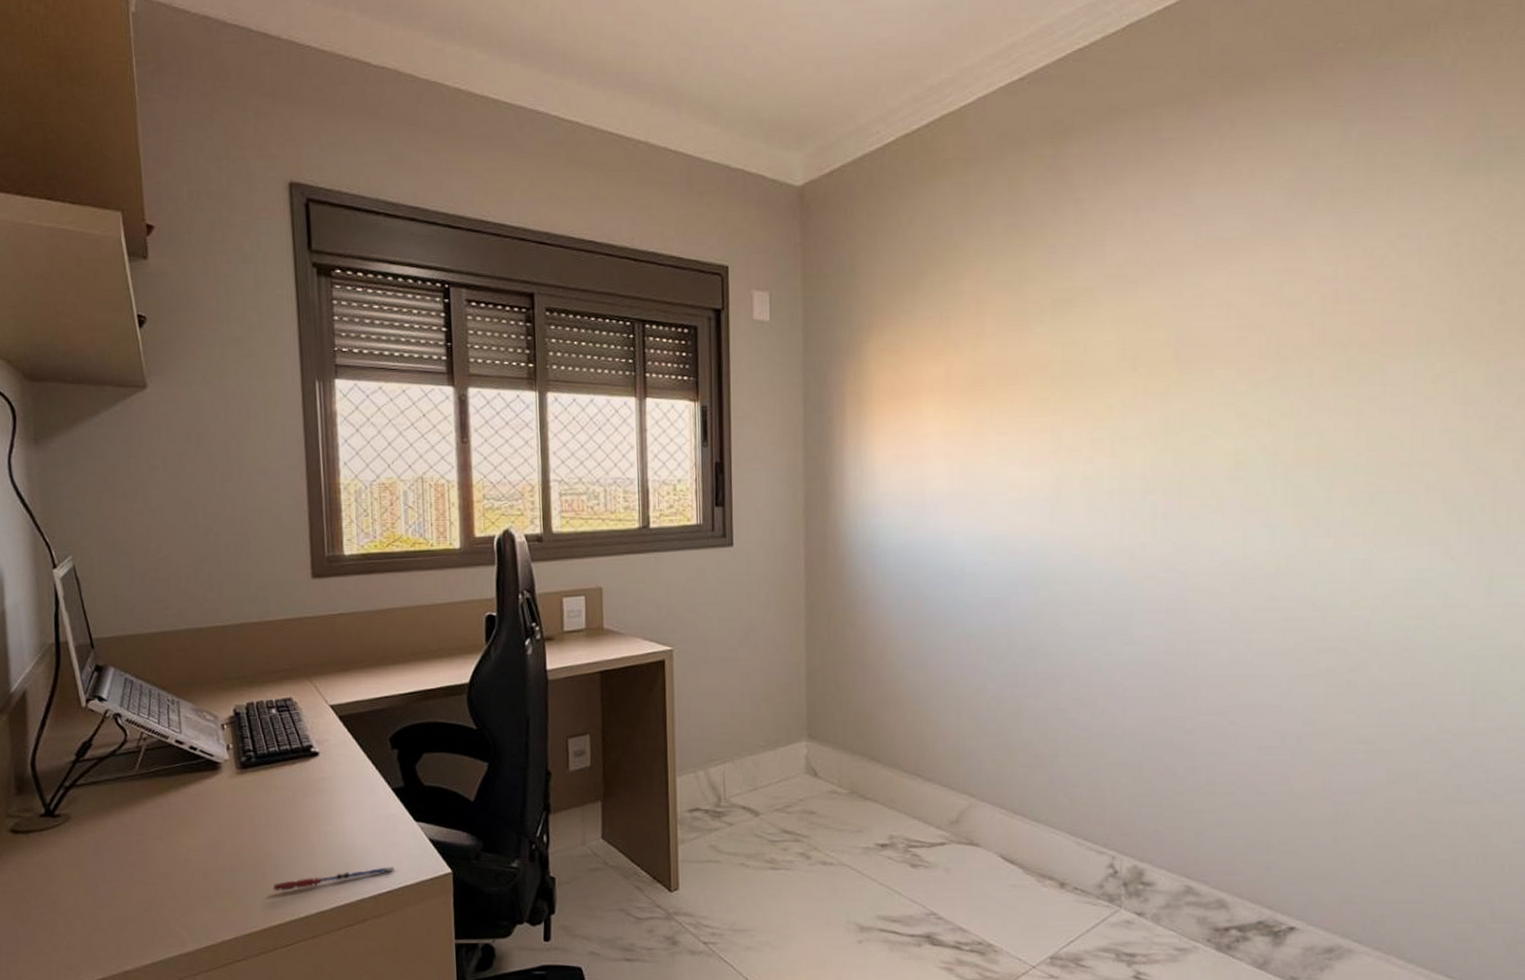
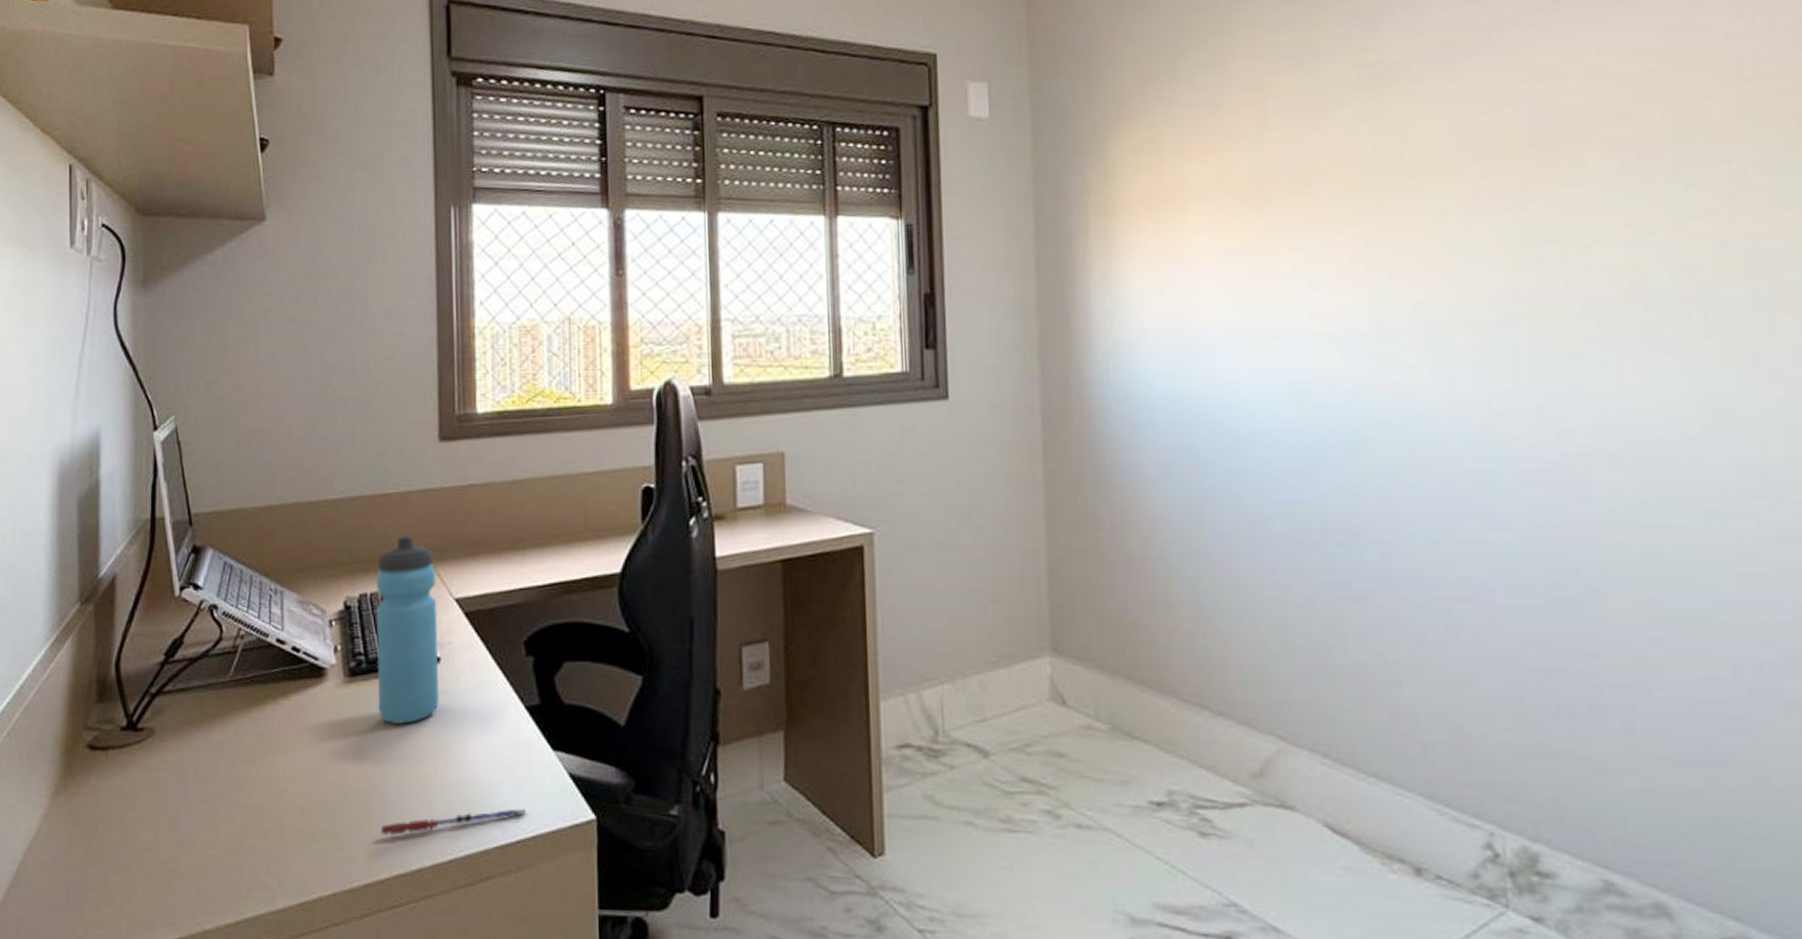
water bottle: none [260,655,320,805] -> present [375,536,440,724]

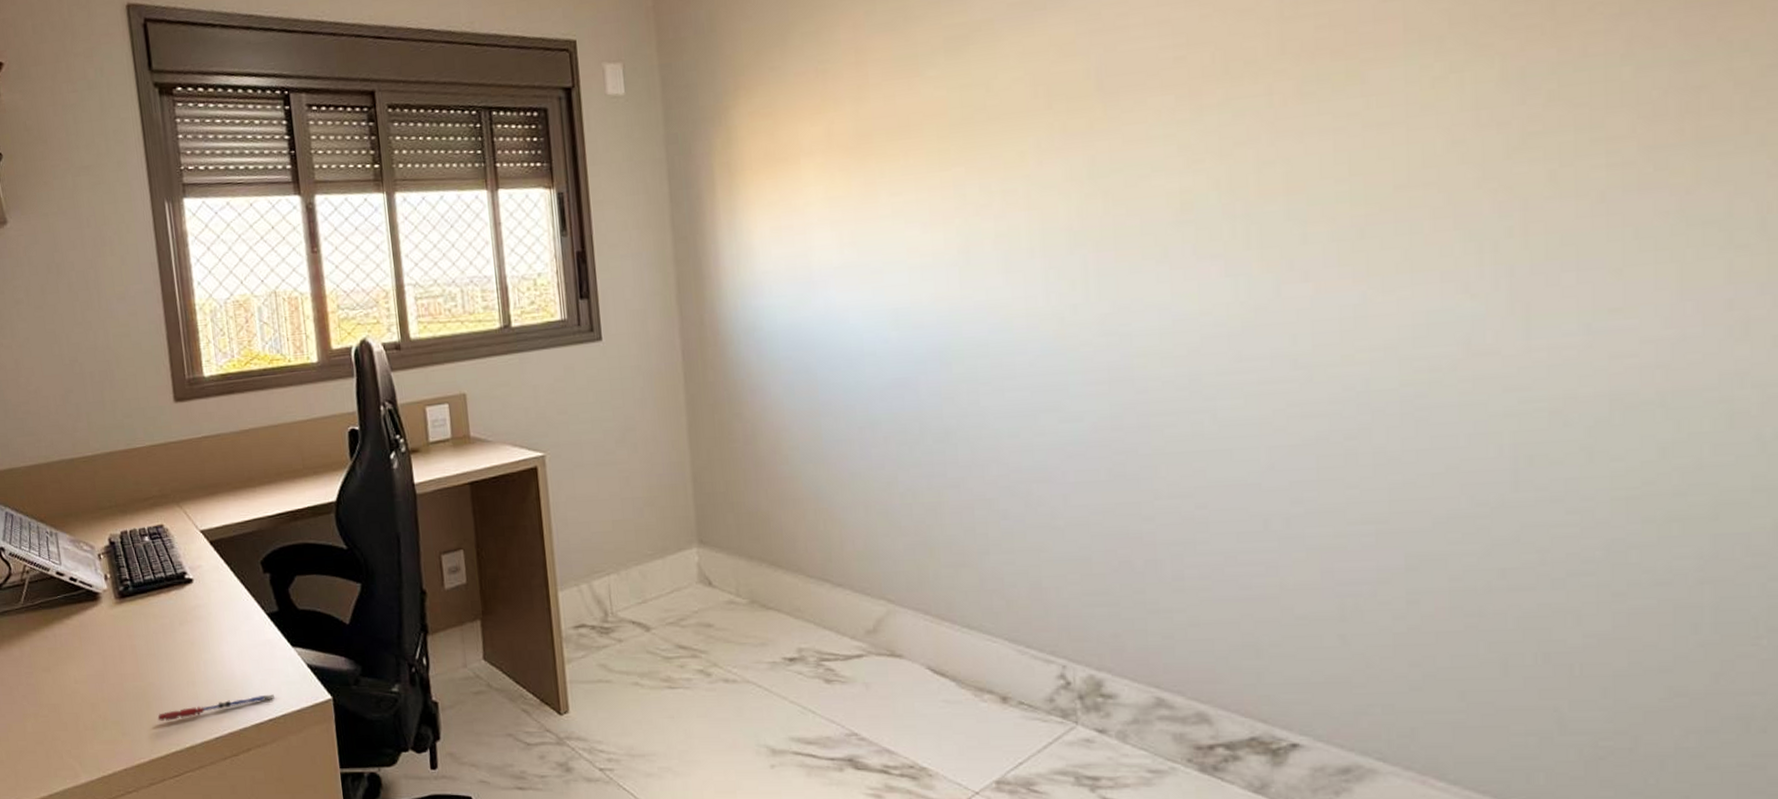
water bottle: present [375,536,440,724] -> none [132,481,196,634]

